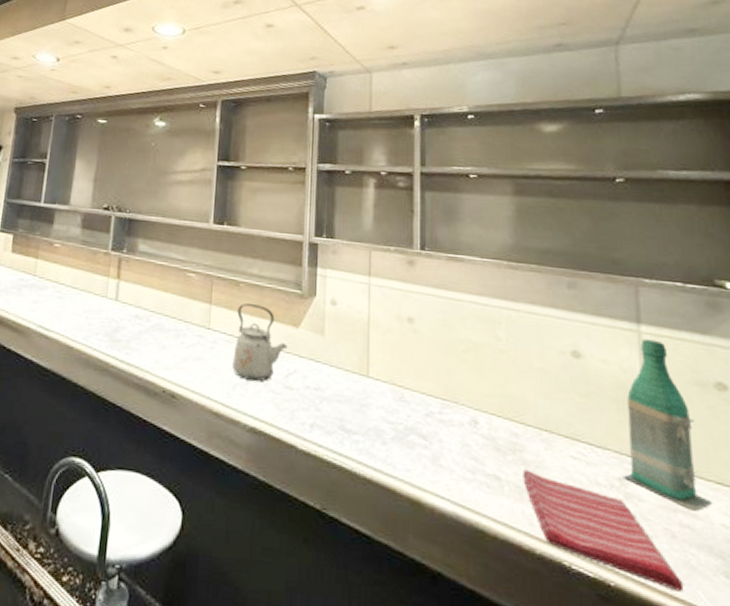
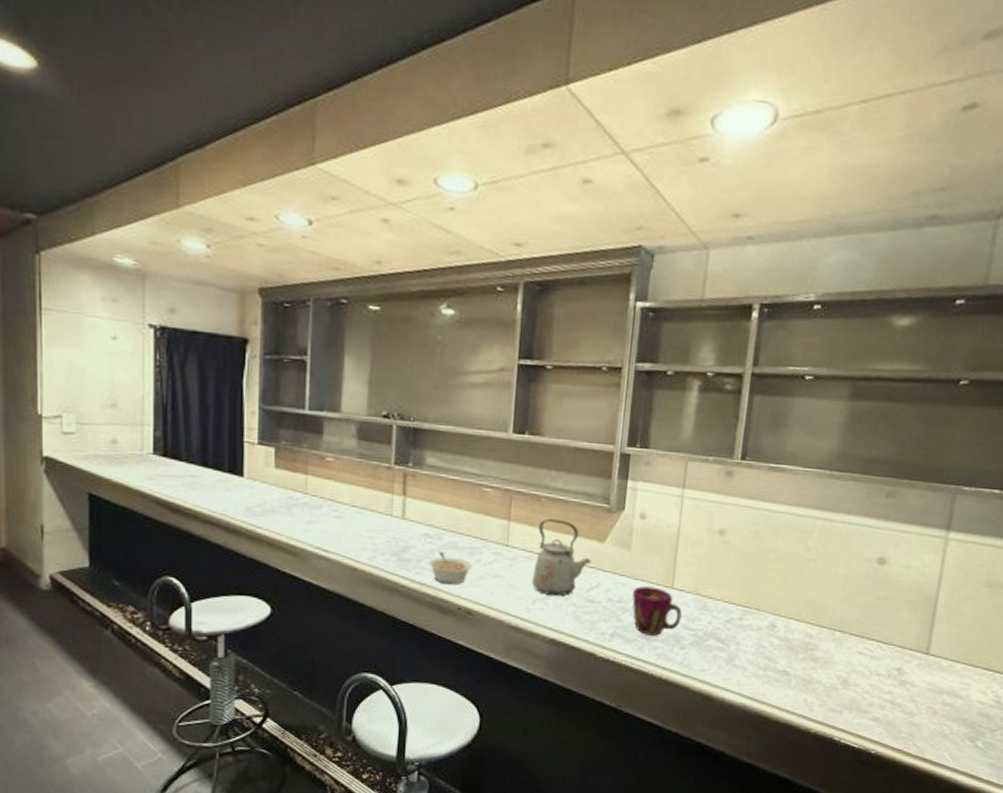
legume: none [137,333,177,367] -> present [429,552,472,585]
cup: none [329,374,380,428] -> present [632,586,682,636]
dish towel: present [523,469,684,592] -> none [810,665,934,755]
bottle: present [622,339,712,511] -> none [901,545,978,692]

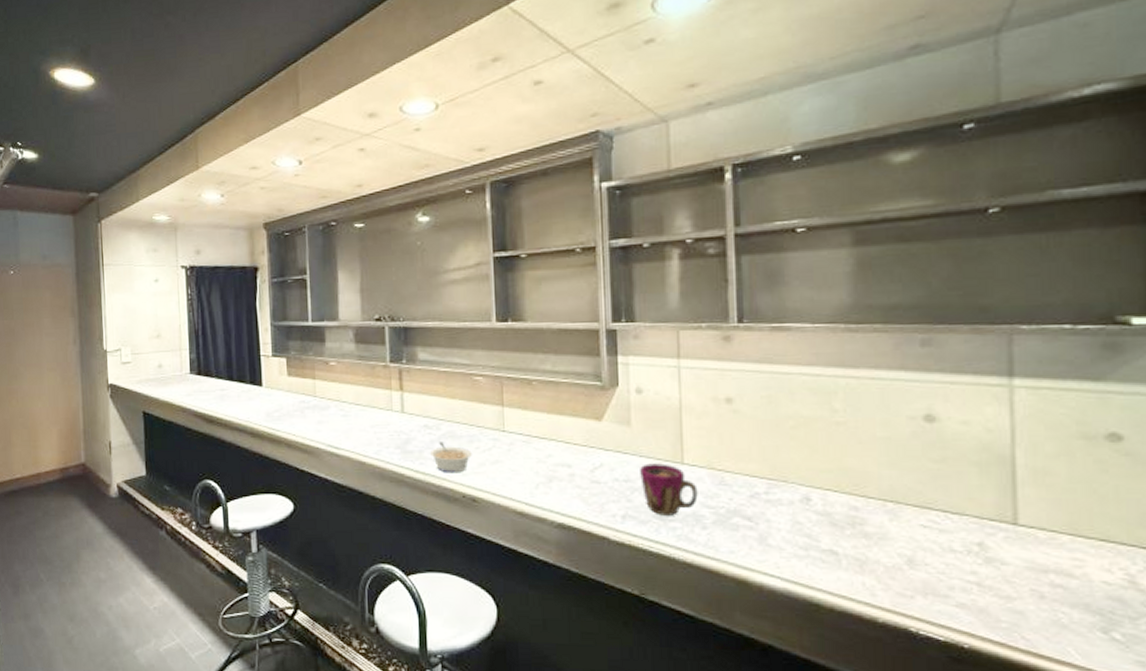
kettle: present [532,518,592,597] -> none [532,400,591,479]

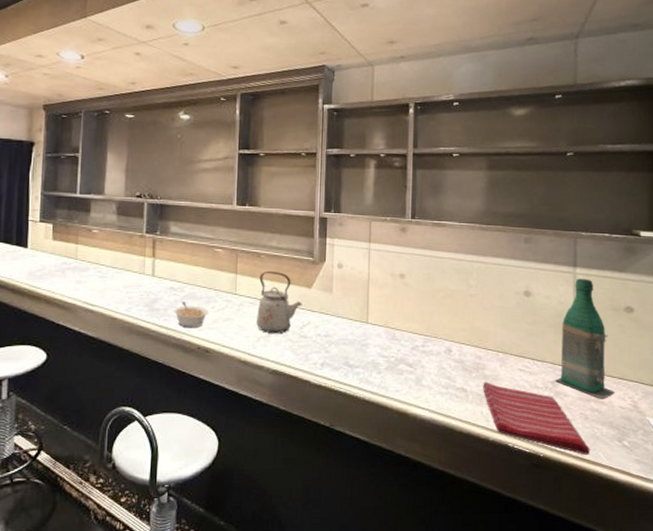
kettle: none [532,400,591,479] -> present [256,270,303,334]
cup: present [640,463,698,516] -> none [336,322,377,363]
dish towel: none [863,542,1051,650] -> present [483,382,590,455]
bottle: none [983,393,1093,570] -> present [554,278,615,399]

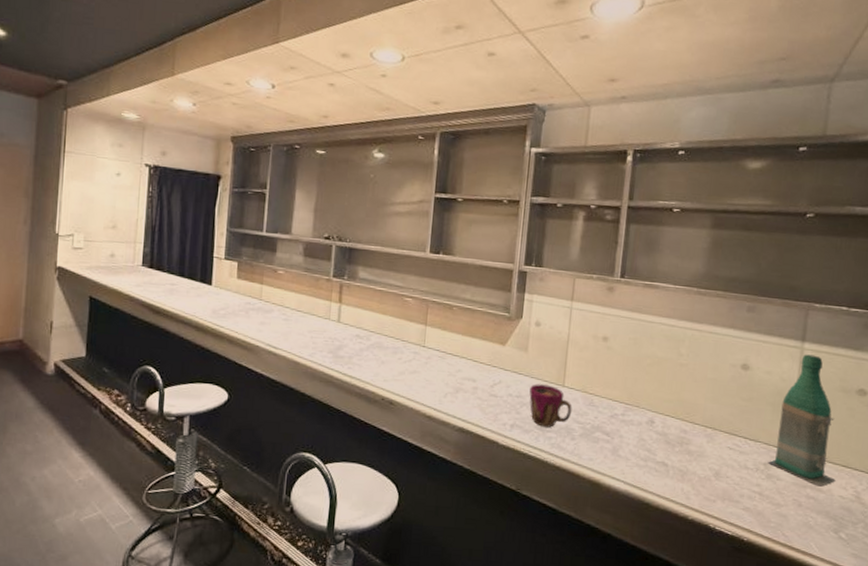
legume: present [174,302,208,328] -> none [359,350,394,379]
kettle: present [256,270,303,334] -> none [444,324,495,391]
cup: none [336,322,377,363] -> present [529,384,572,428]
dish towel: present [483,382,590,455] -> none [685,457,801,544]

